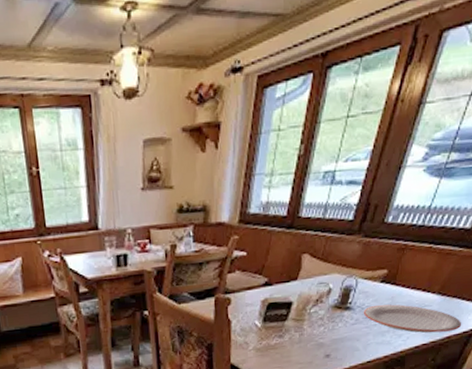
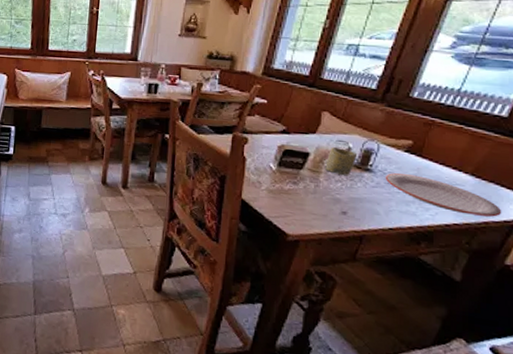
cup: none [308,290,338,319] -> present [325,147,358,176]

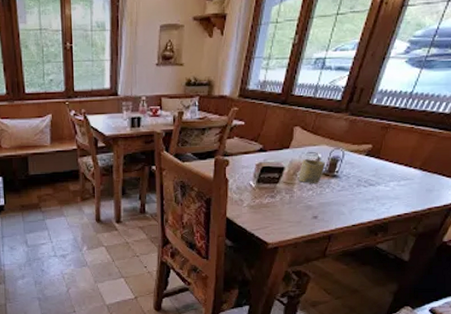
plate: present [385,173,501,217] -> none [349,175,442,204]

